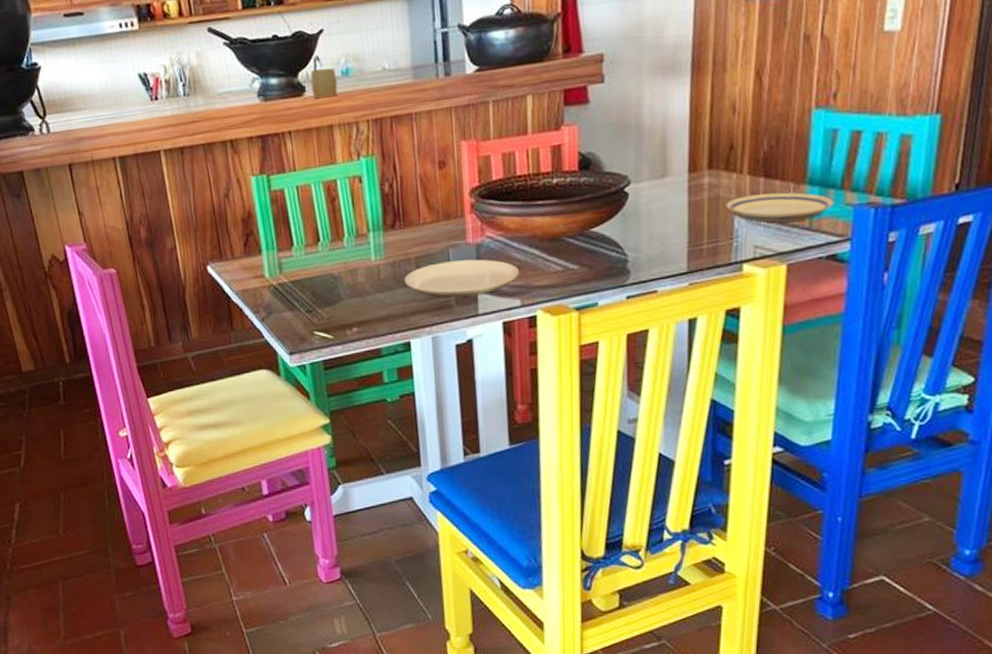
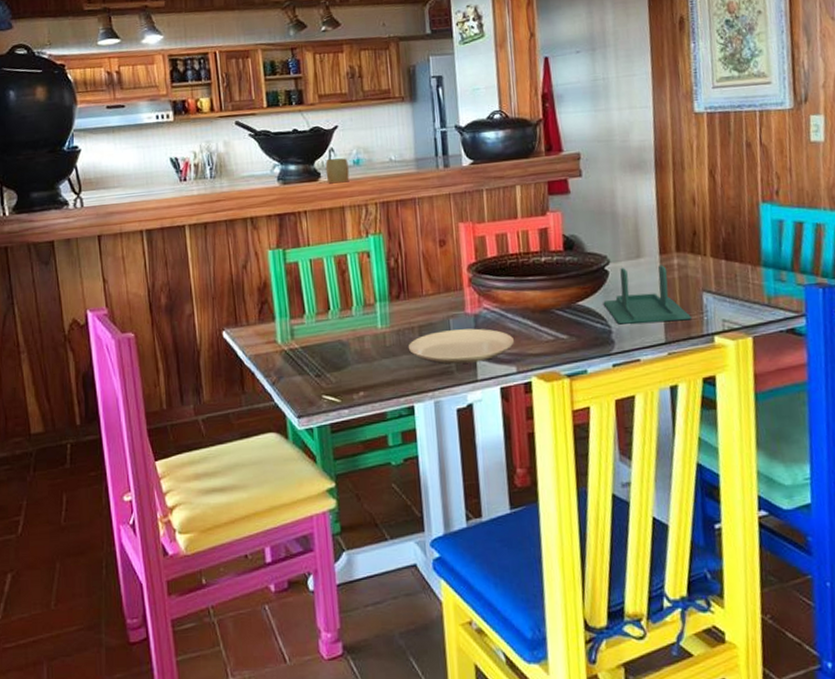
napkin holder: none [620,184,719,253] -> present [603,265,691,325]
plate: present [725,192,834,223] -> none [694,273,788,300]

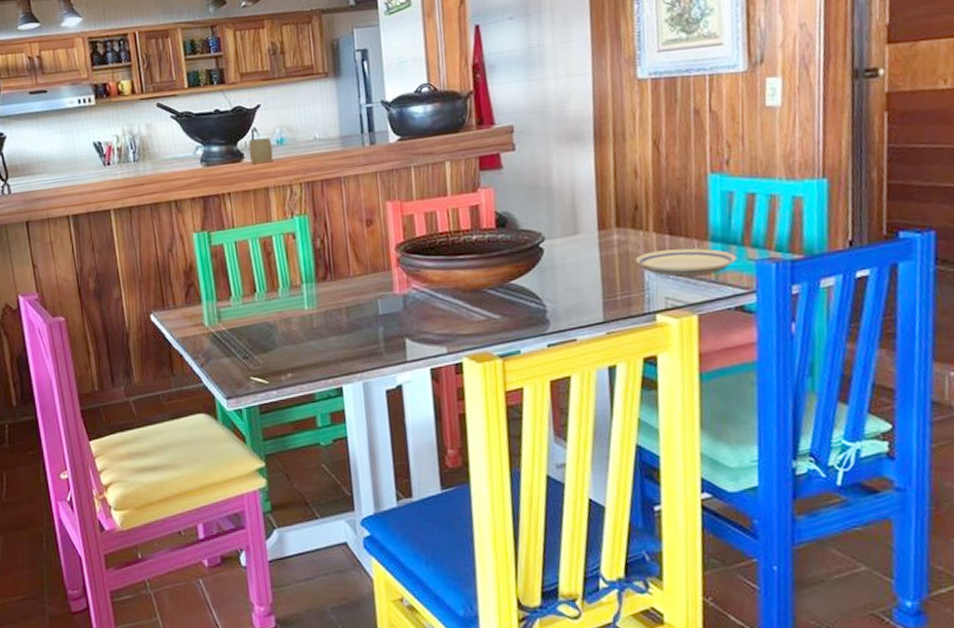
plate: present [408,328,514,364] -> none [335,309,444,346]
napkin holder: present [603,265,691,325] -> none [537,241,632,304]
plate: none [694,273,788,300] -> present [635,248,737,276]

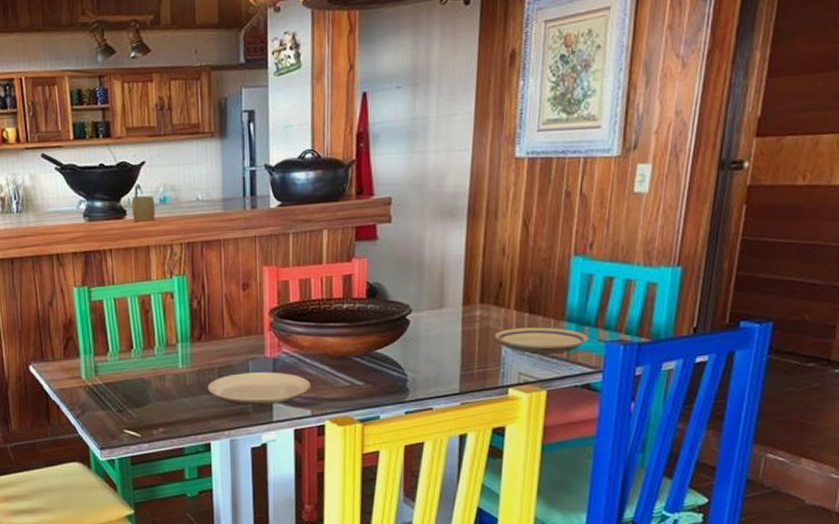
plate: none [335,309,444,346] -> present [207,372,310,405]

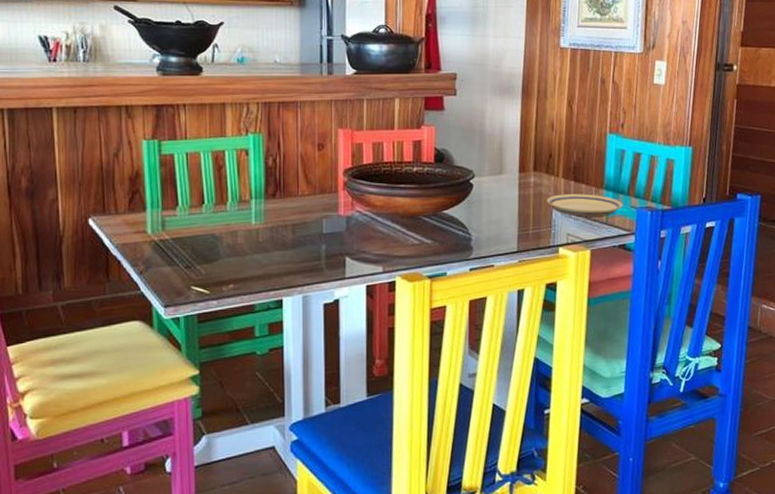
mug: present [131,195,155,222] -> none [208,54,232,80]
plate: present [207,372,310,405] -> none [280,229,382,262]

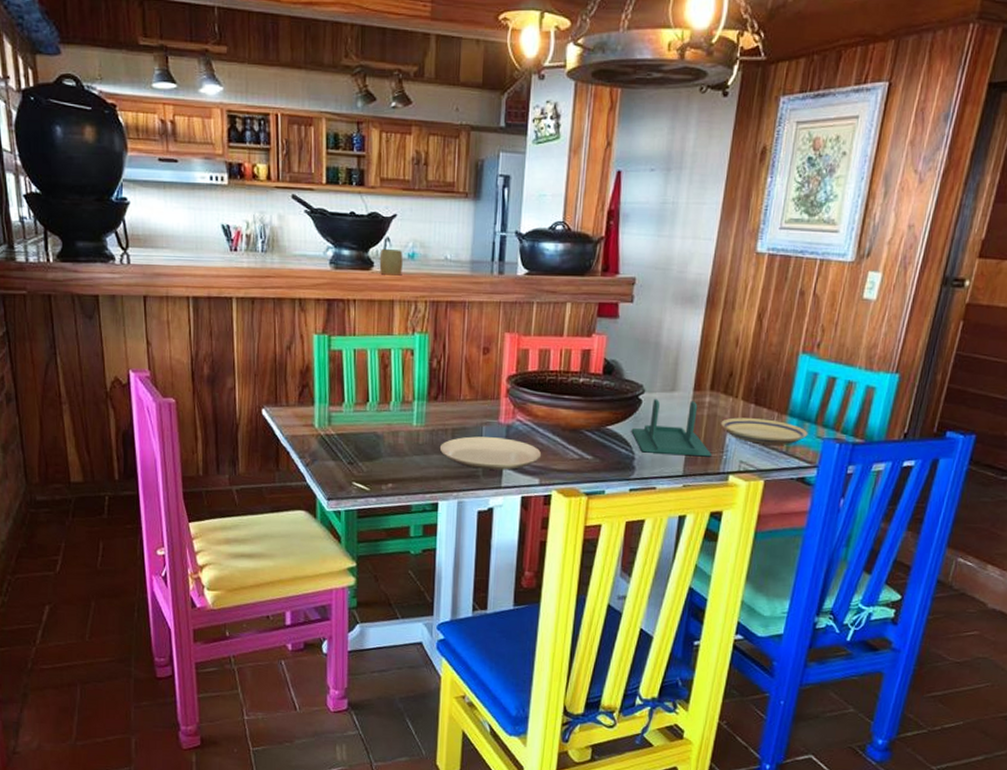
mug: none [208,54,232,80] -> present [379,248,403,276]
plate: none [280,229,382,262] -> present [439,436,541,470]
napkin holder: none [466,181,541,233] -> present [631,398,711,457]

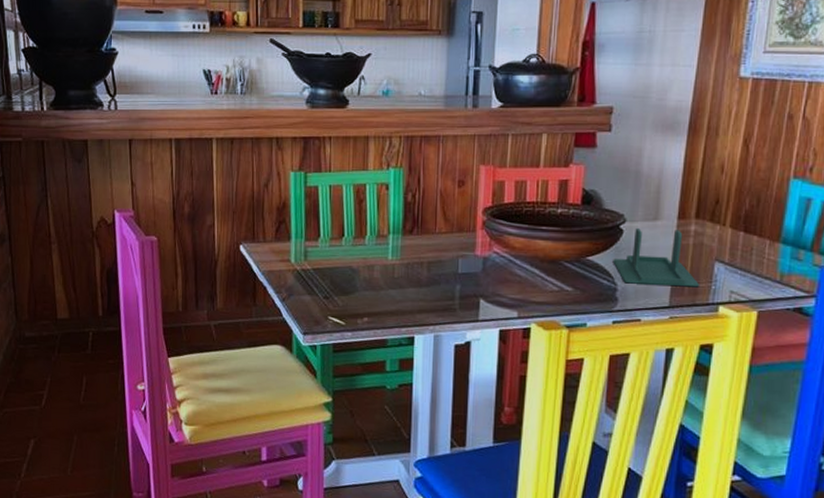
mug: present [379,248,403,276] -> none [354,86,378,112]
plate: present [439,436,541,470] -> none [415,269,519,303]
plate: present [720,417,808,445] -> none [708,246,804,274]

